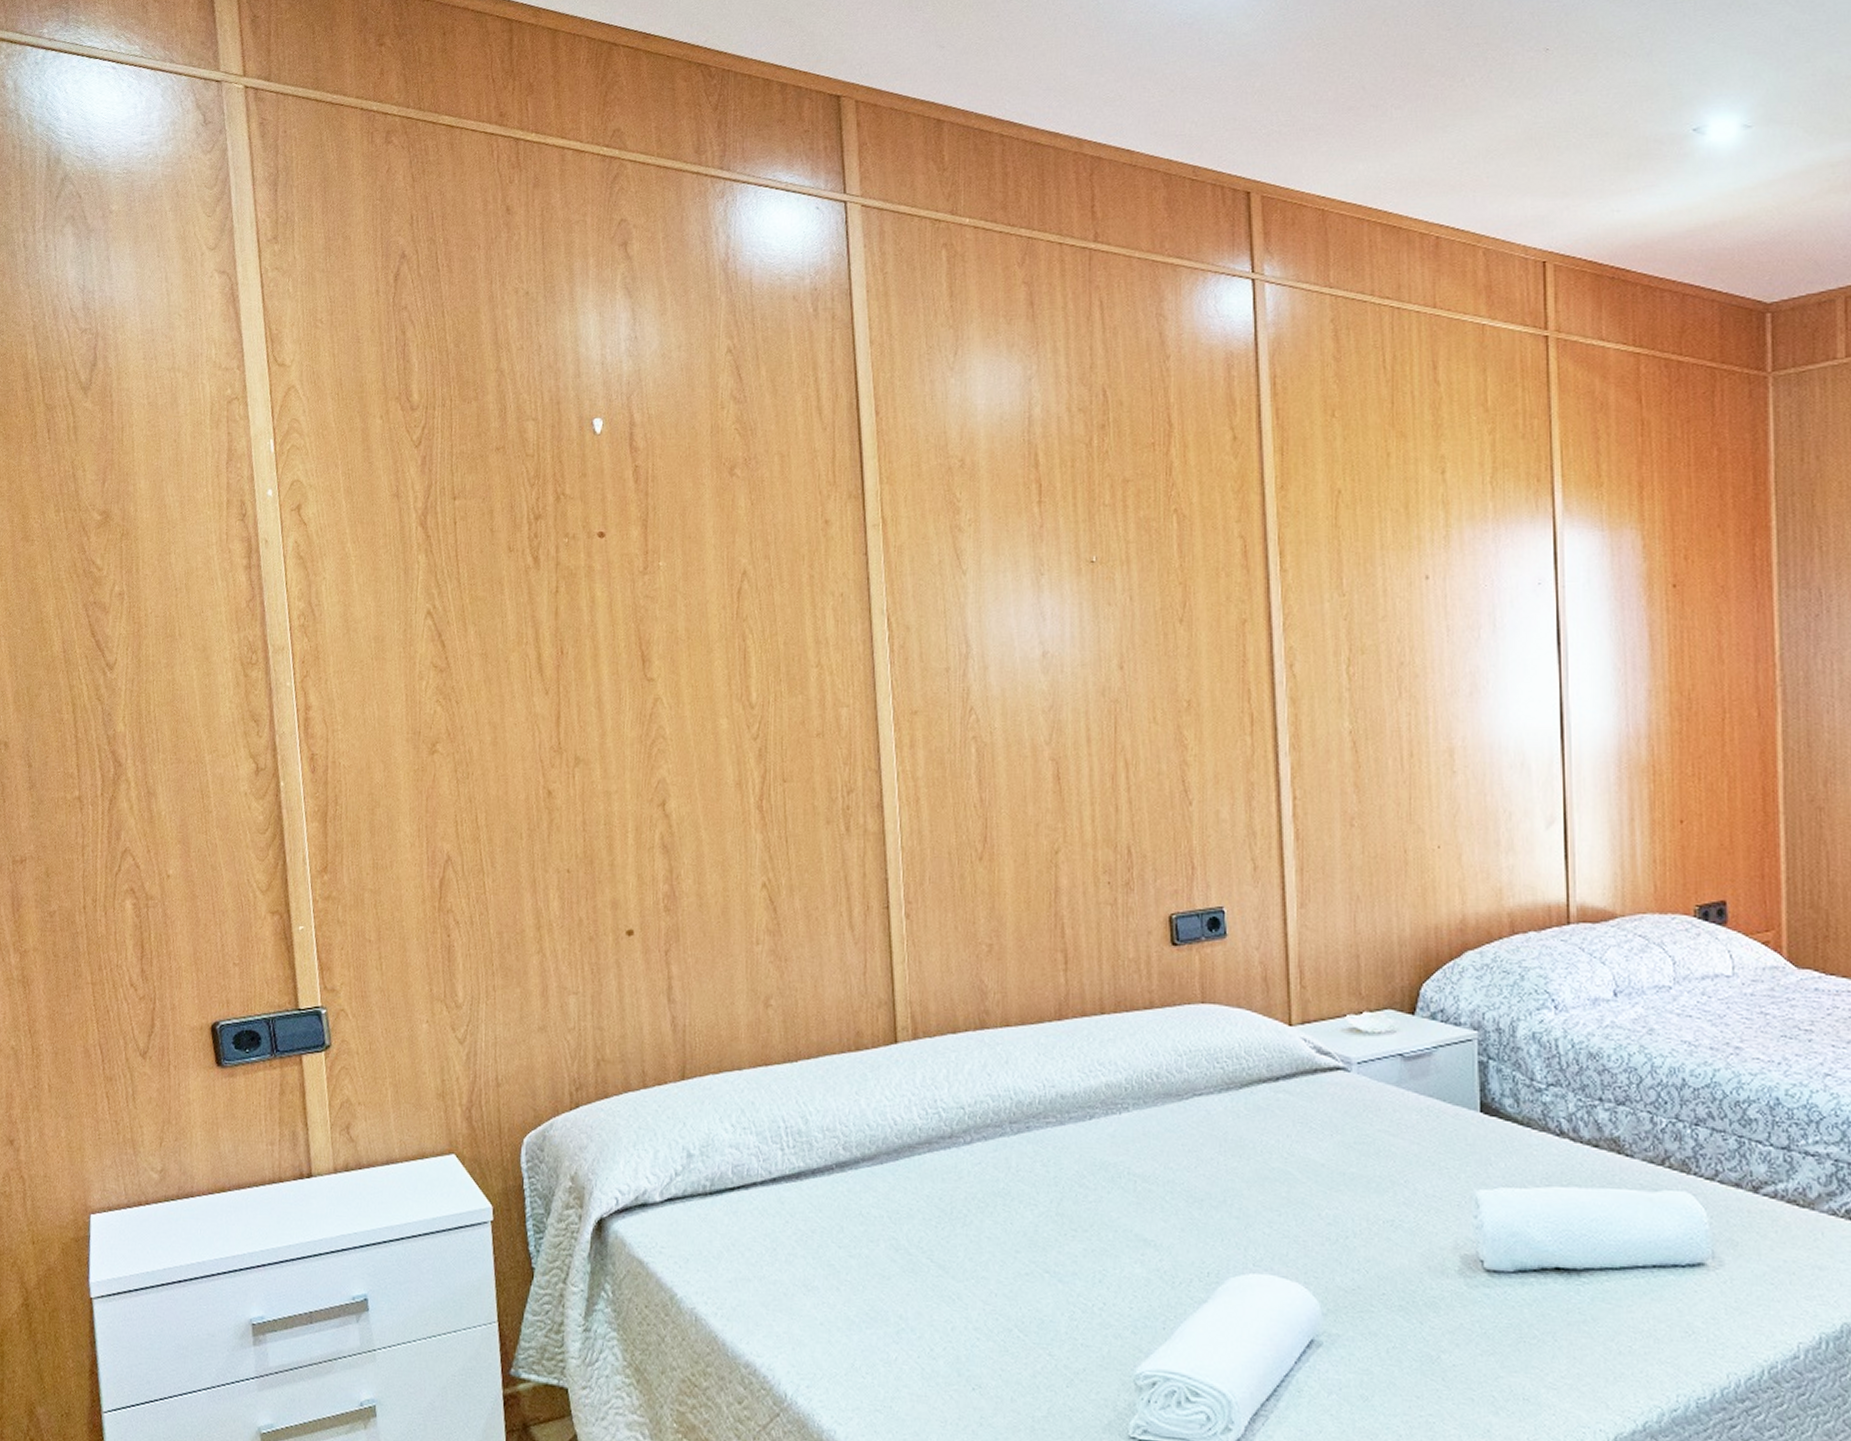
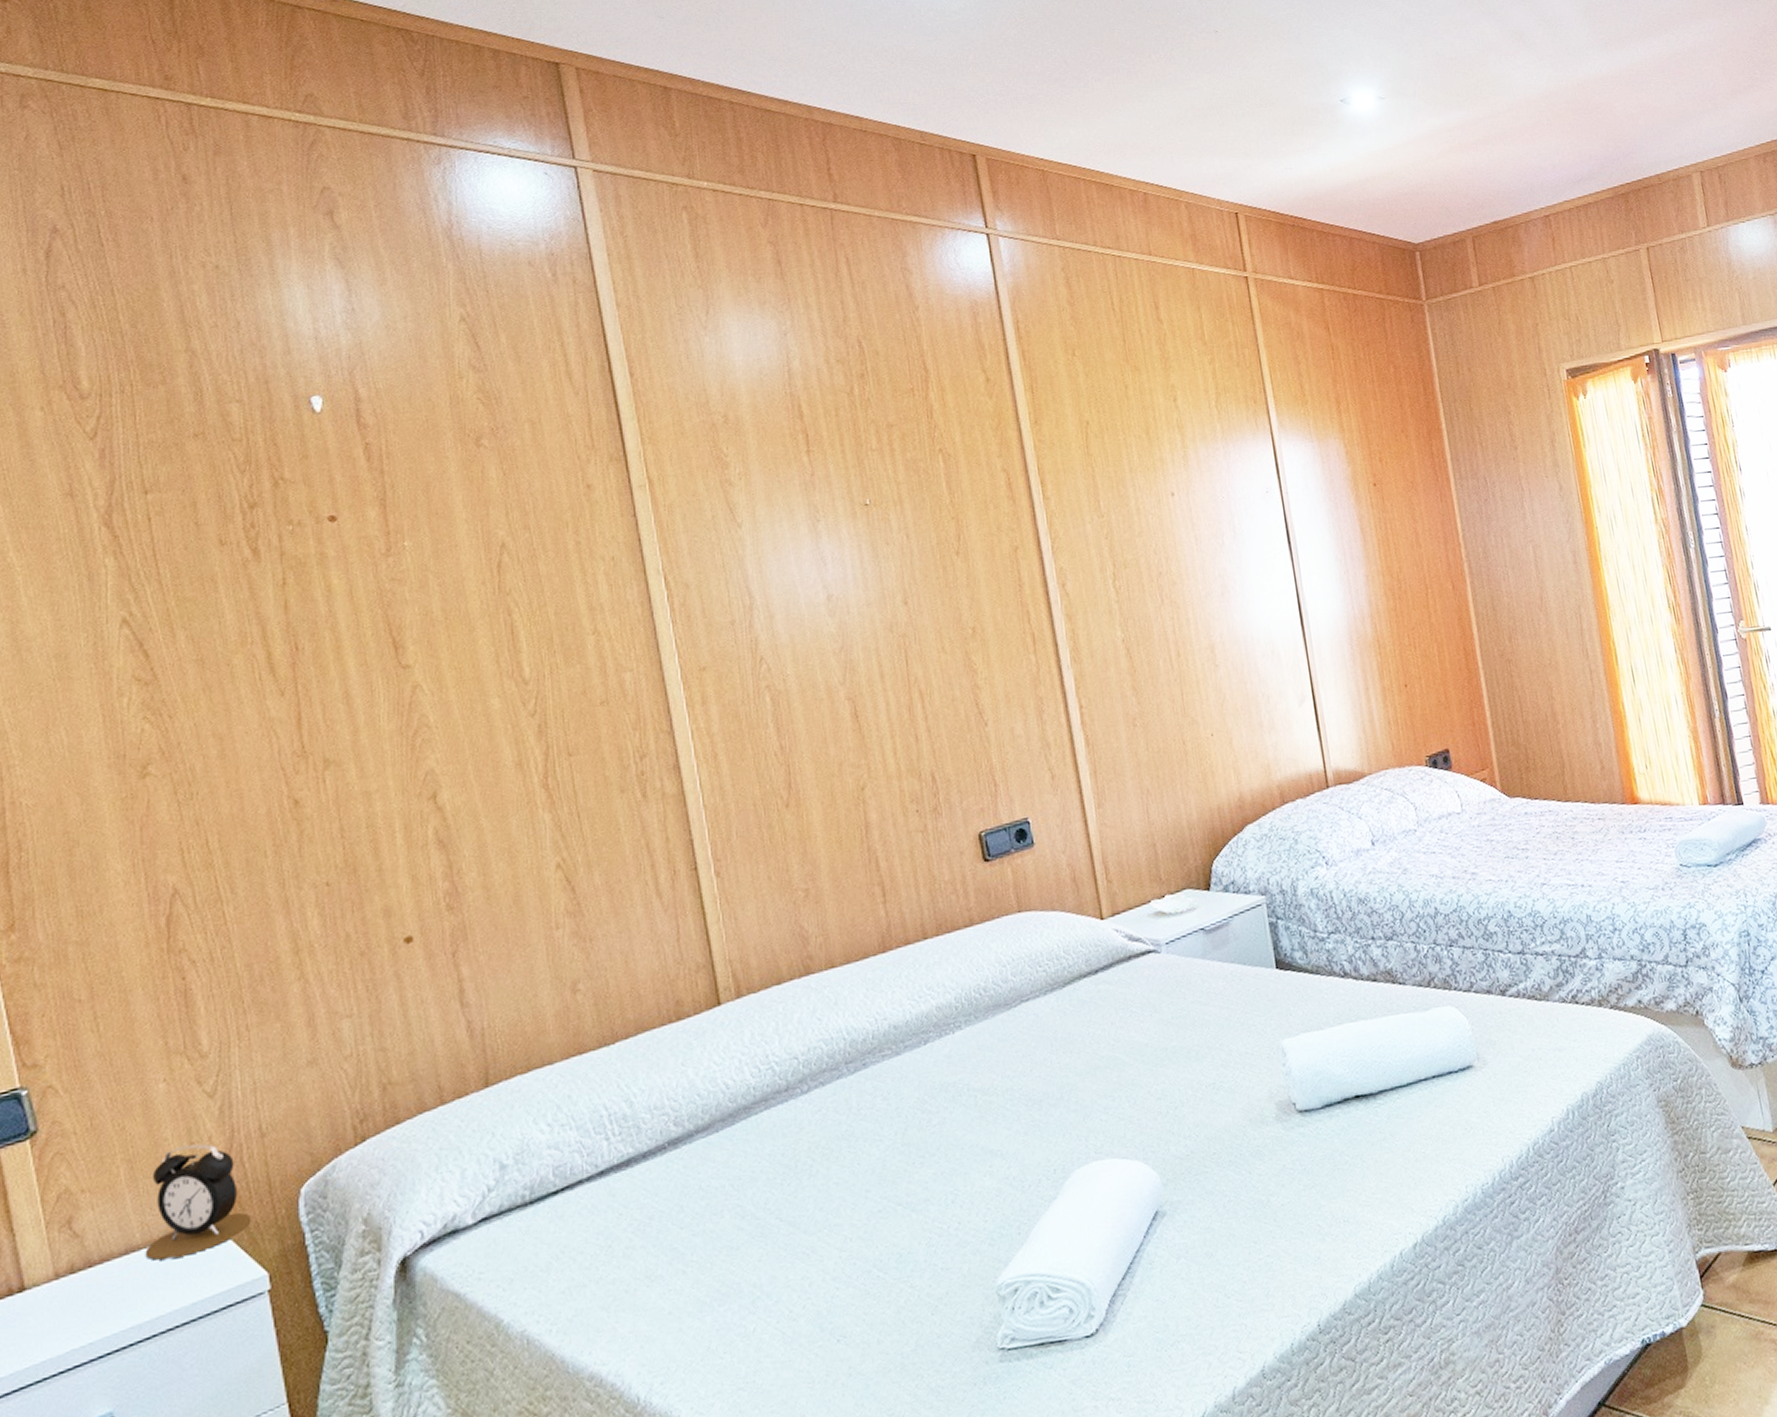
alarm clock: none [400,1081,484,1177] -> present [145,1143,252,1260]

